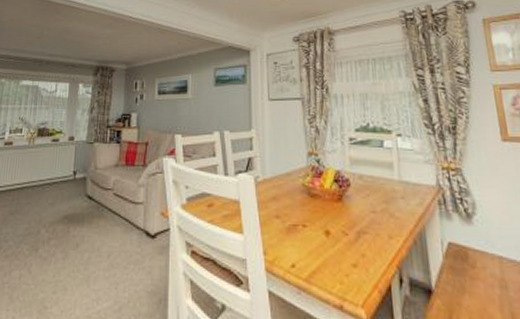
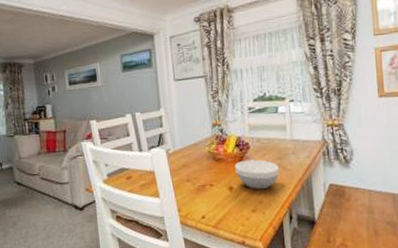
bowl: none [333,199,385,238] -> present [235,159,279,189]

